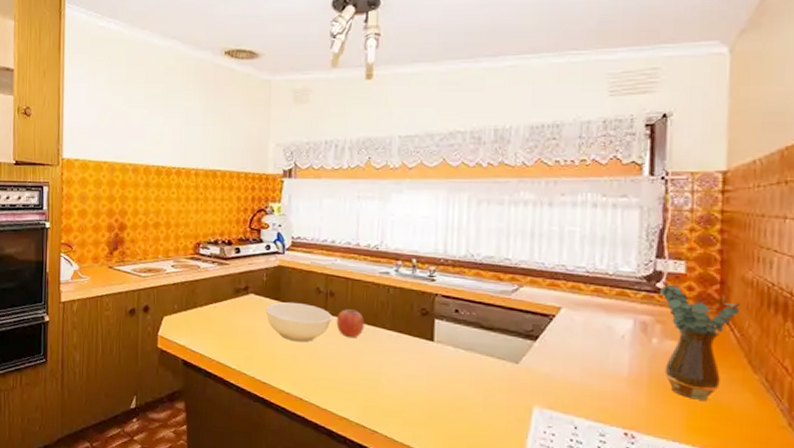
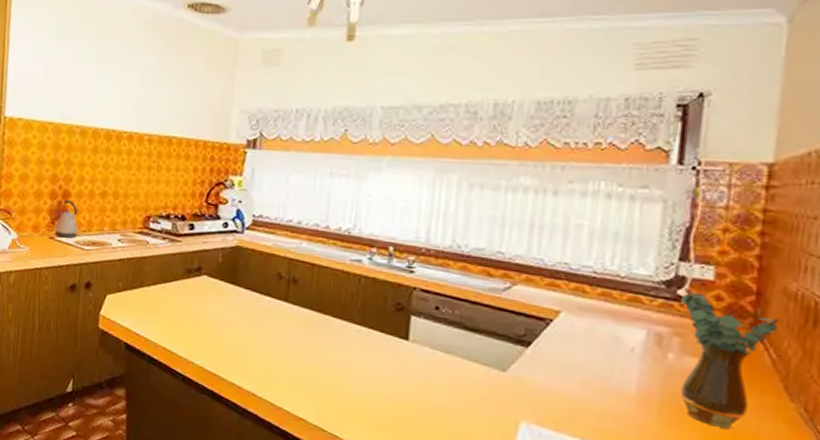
kettle: none [112,232,135,268] -> present [54,200,78,239]
bowl: present [265,302,332,342] -> none [219,286,294,332]
fruit: present [336,308,365,337] -> none [298,298,331,331]

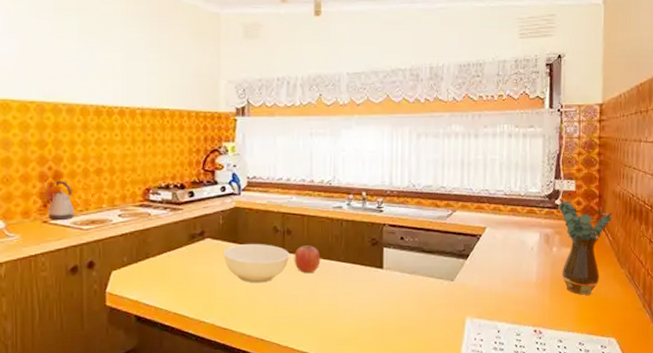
bowl: none [219,286,294,332] -> present [223,243,290,283]
fruit: none [298,298,331,331] -> present [294,244,321,273]

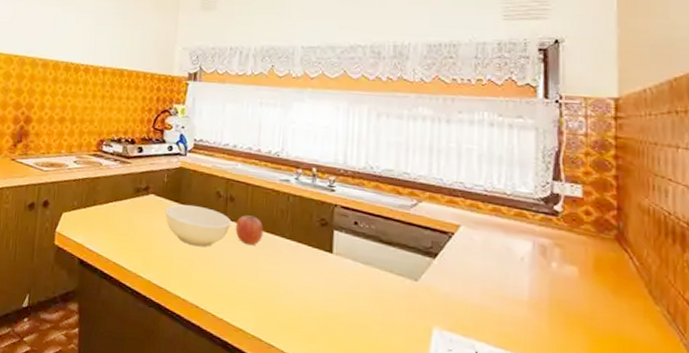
kettle: present [47,181,74,221] -> none [15,125,38,161]
vase: present [558,198,612,295] -> none [558,204,638,331]

